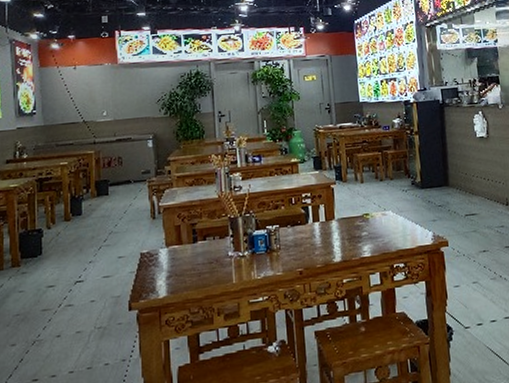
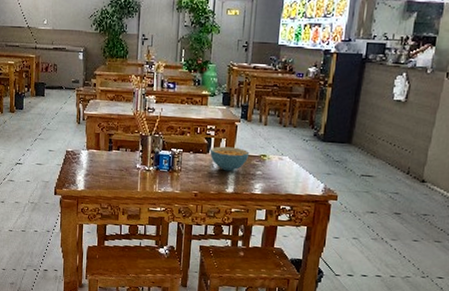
cereal bowl: none [309,211,352,239] -> present [210,146,250,172]

